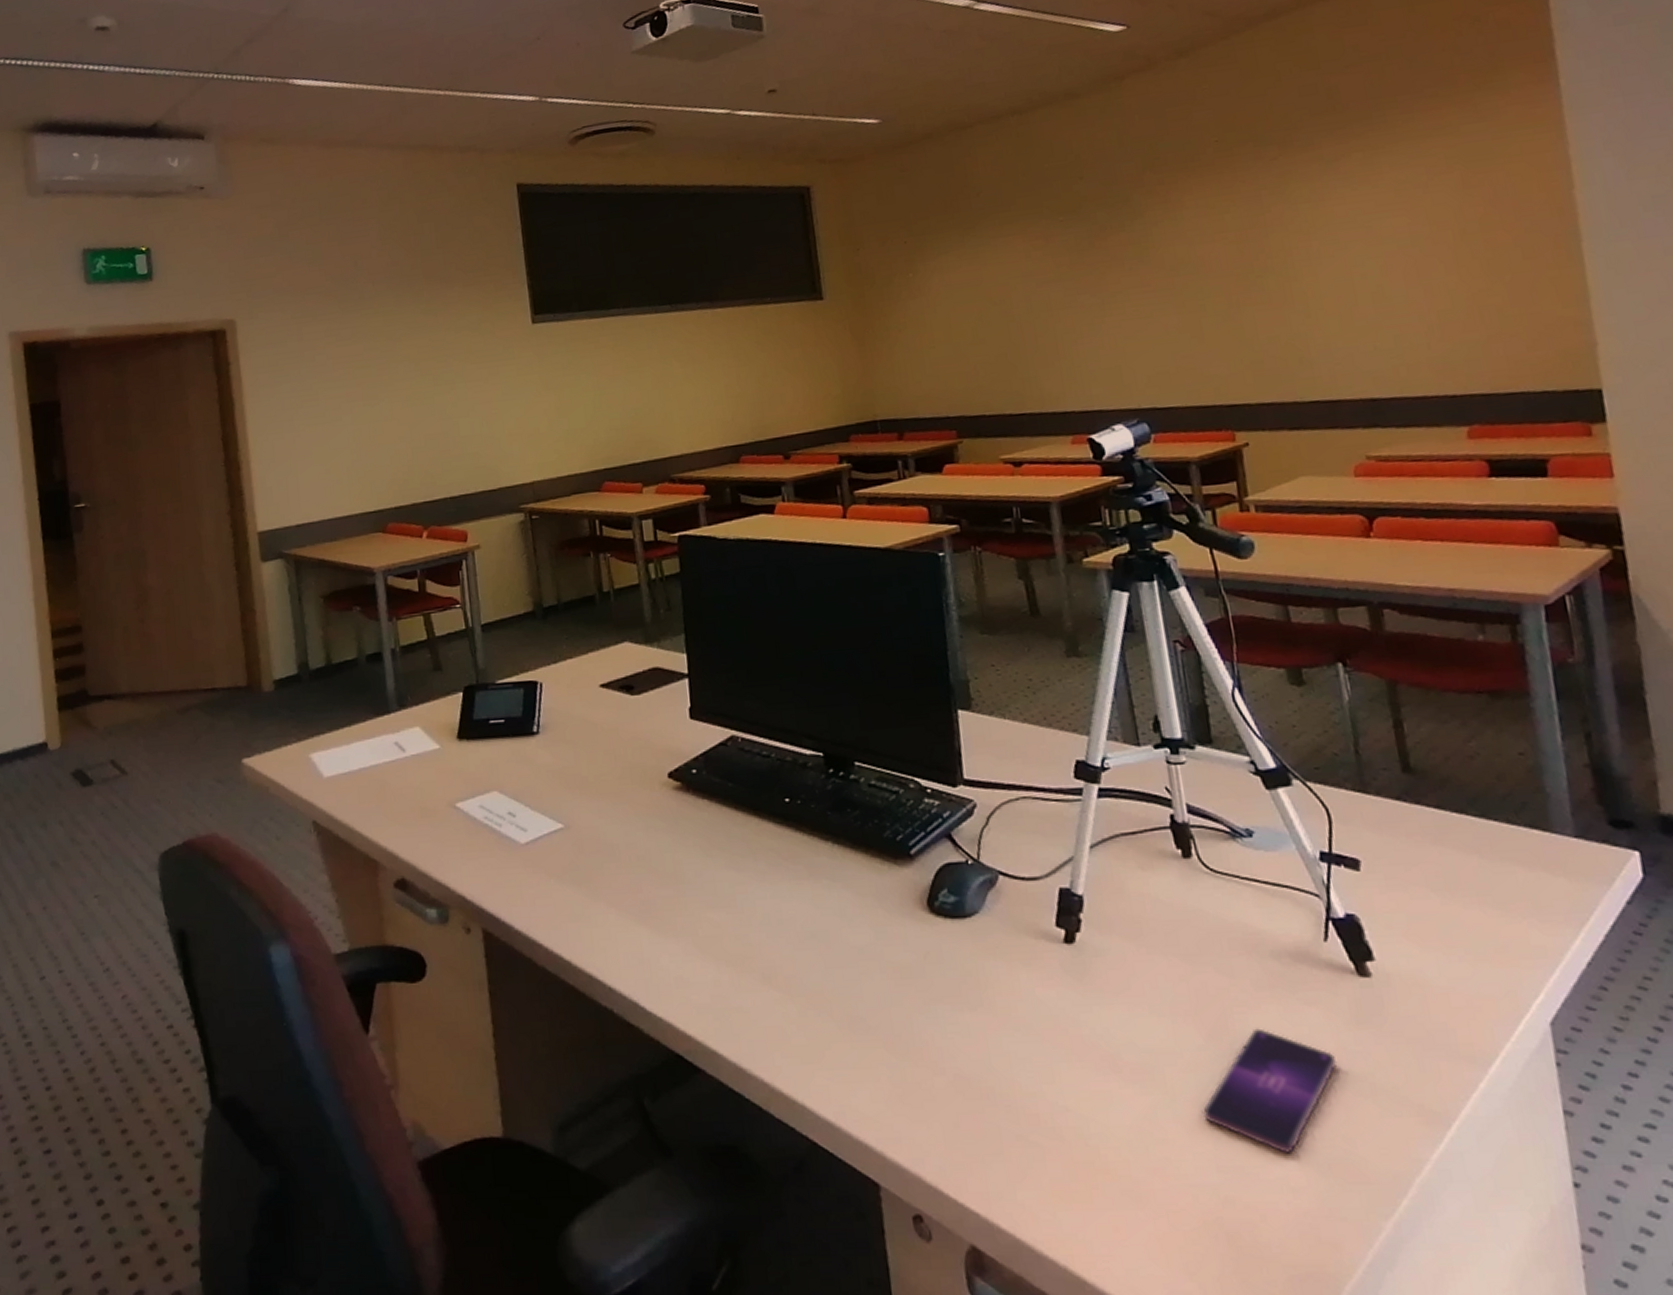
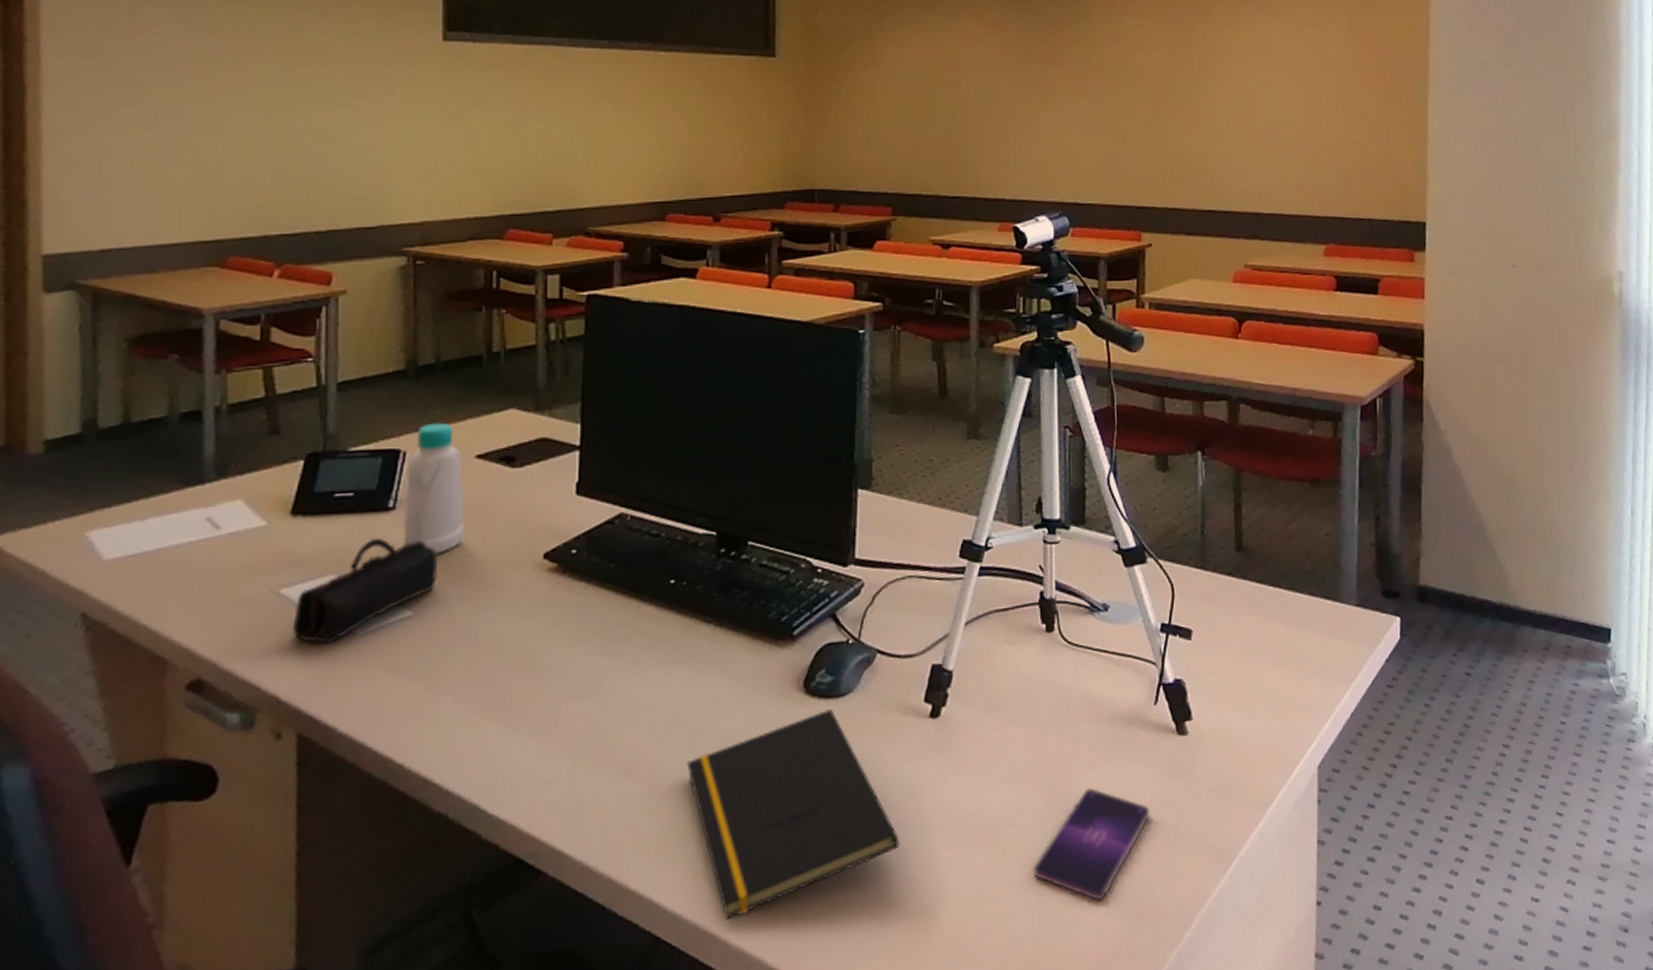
pencil case: none [469,759,580,851] -> present [292,538,437,644]
bottle: none [544,656,598,773] -> present [402,422,464,554]
notepad: none [822,930,1049,1133] -> present [687,709,900,920]

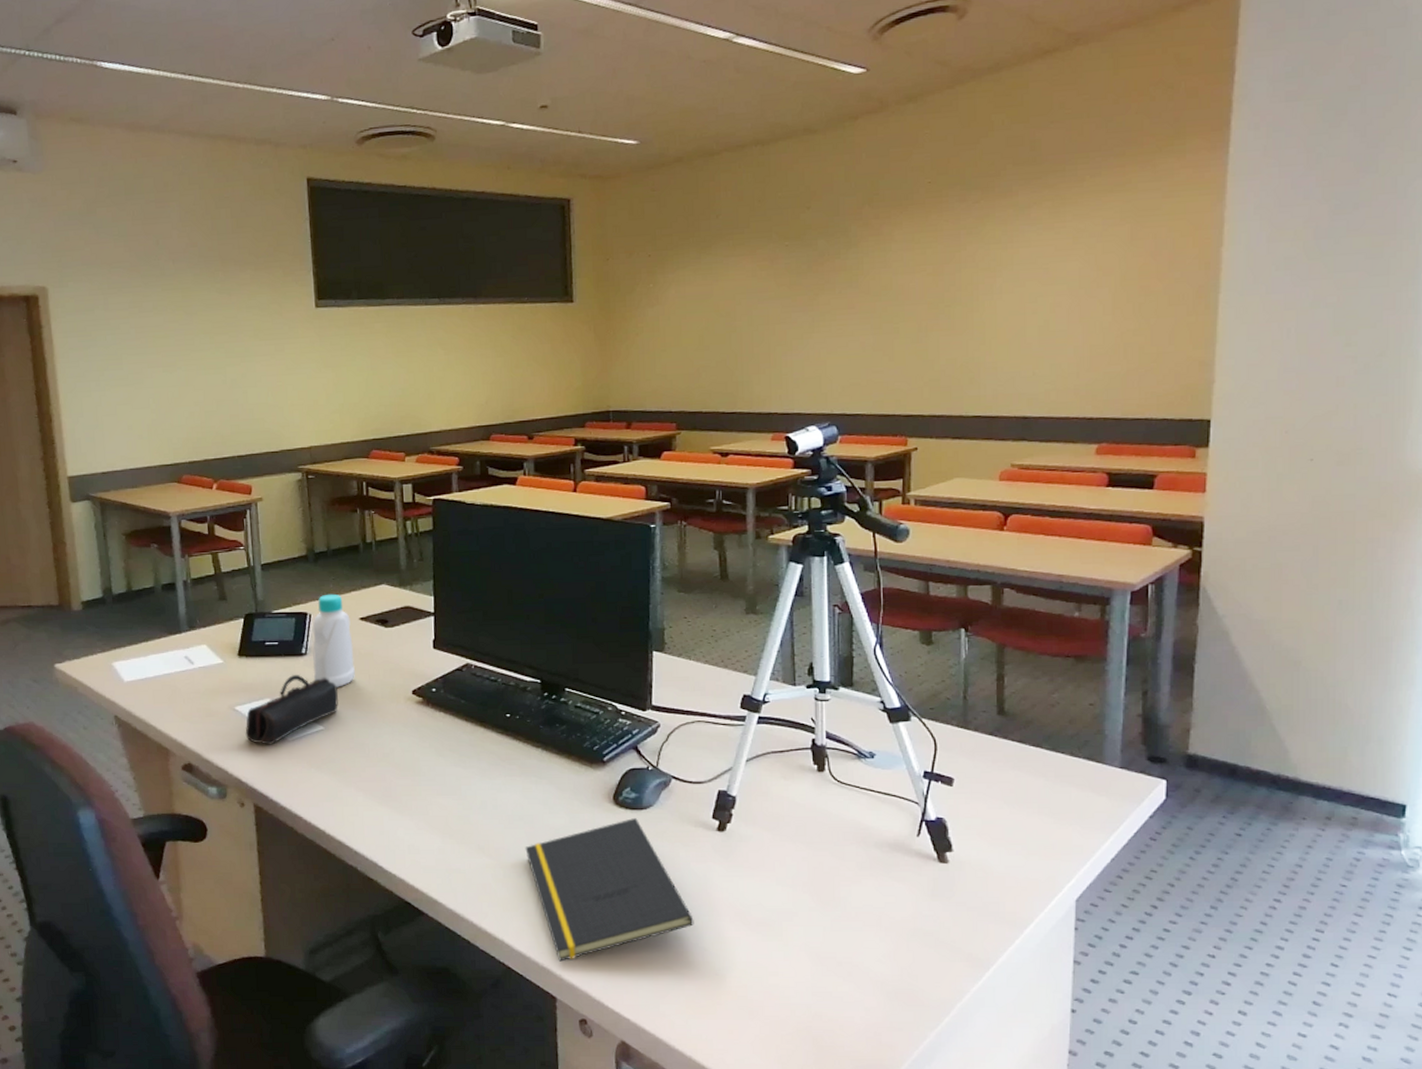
smartphone: present [1033,788,1151,901] -> none [807,897,913,984]

